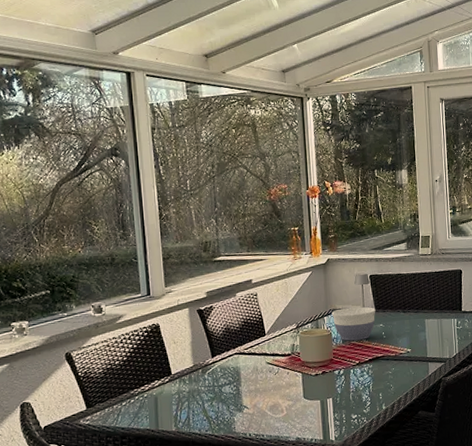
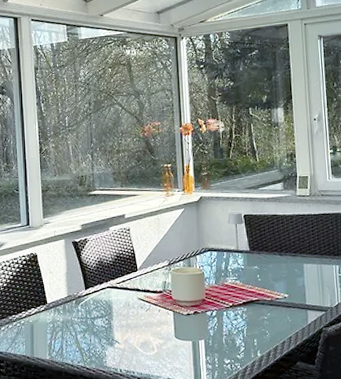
bowl: present [331,306,376,341] -> none [204,247,250,282]

